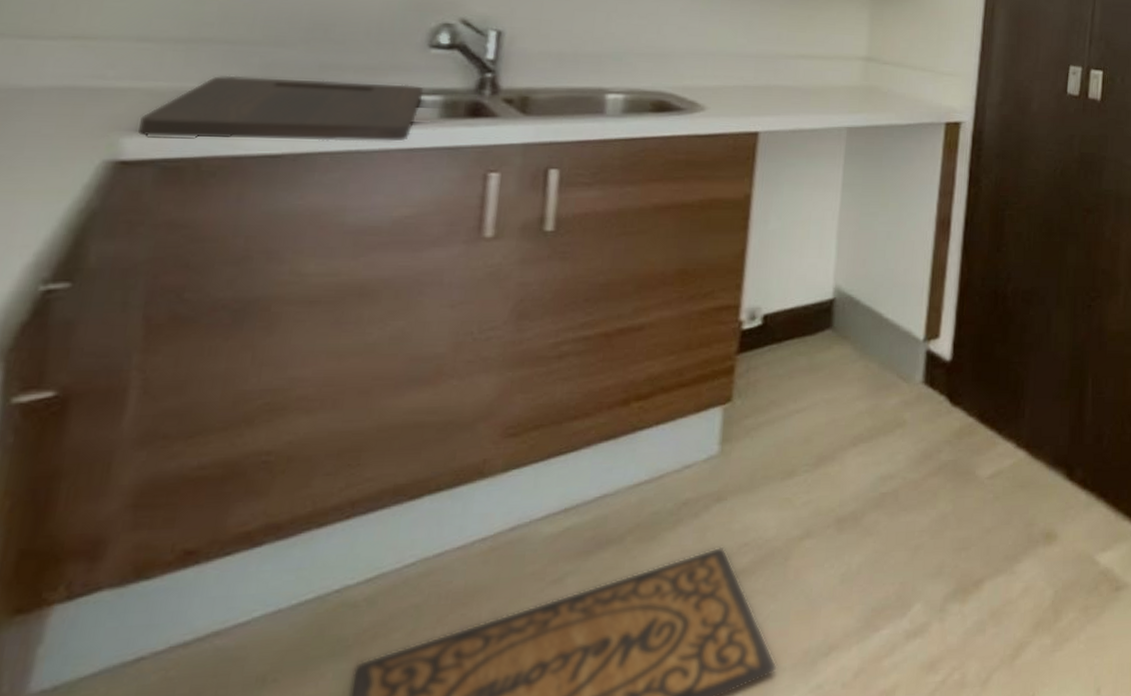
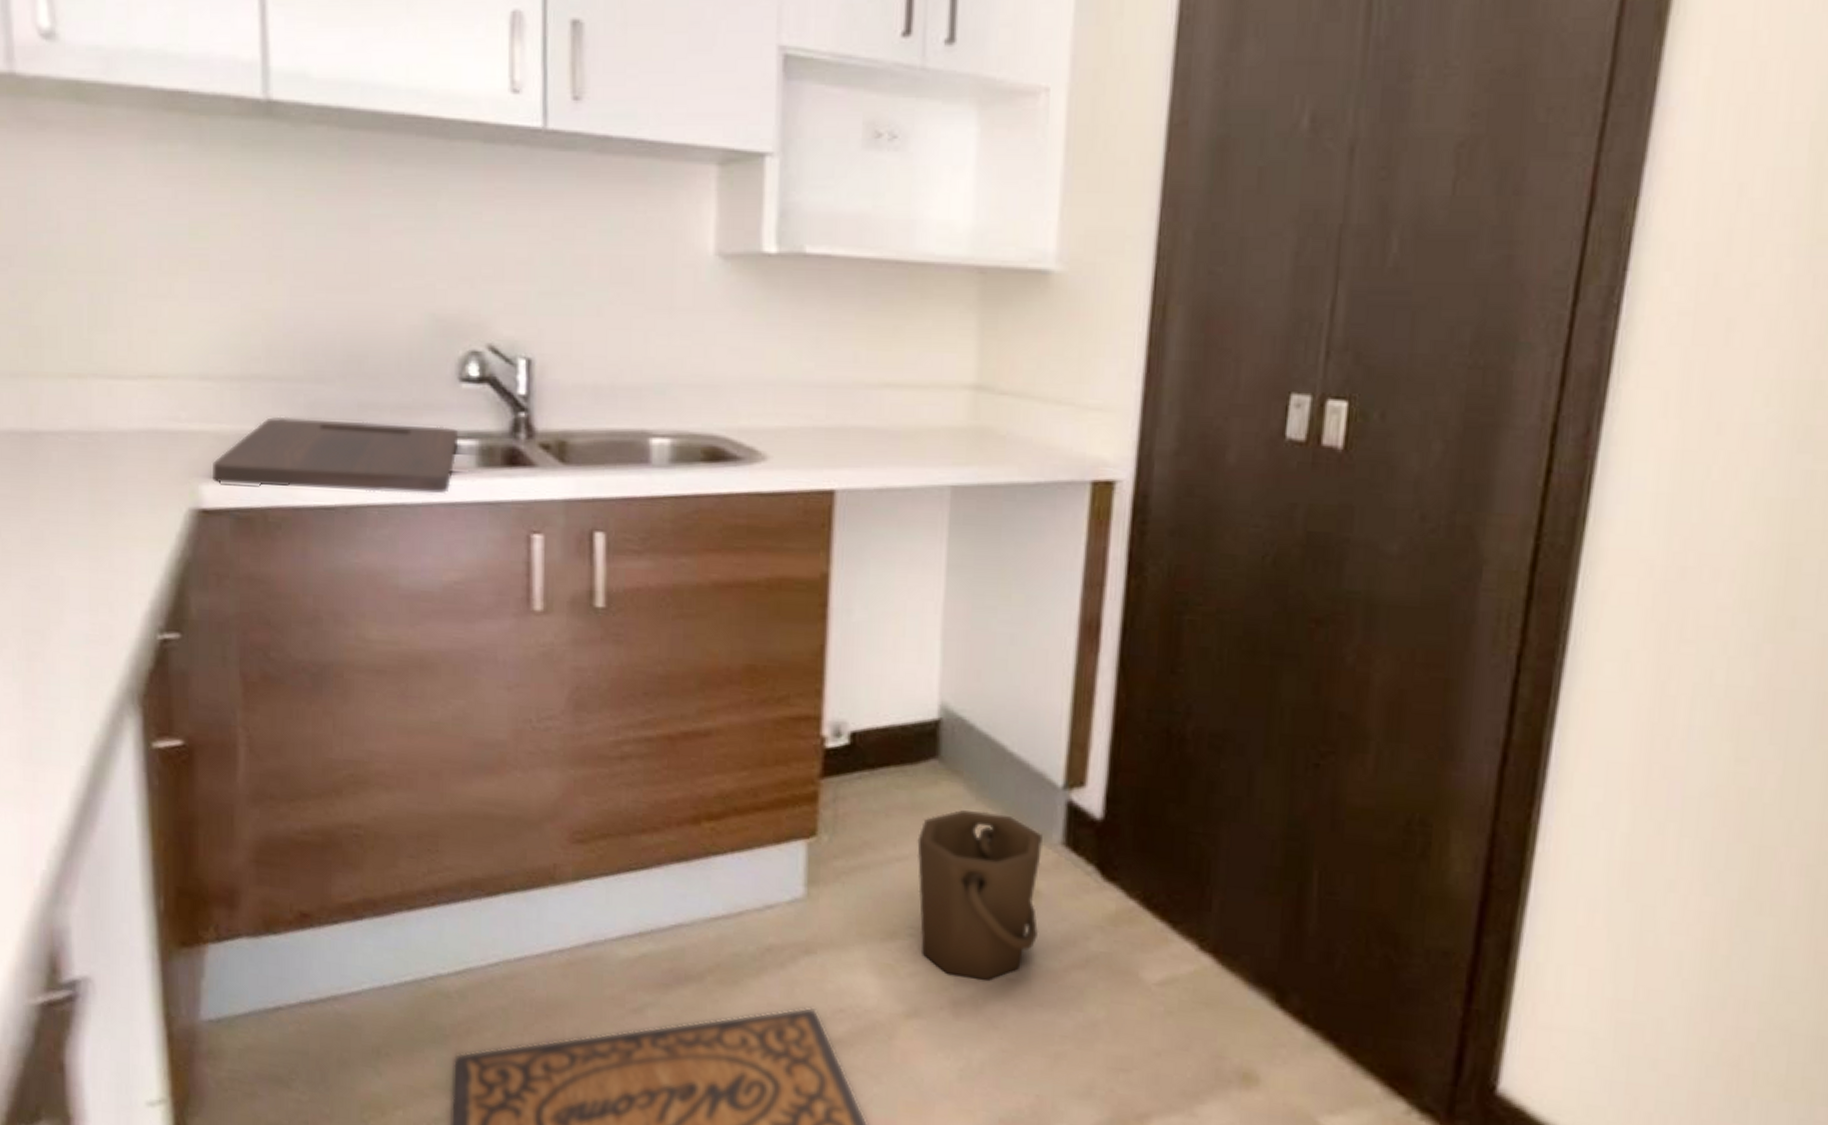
bucket: none [813,366,908,499] -> present [917,810,1043,981]

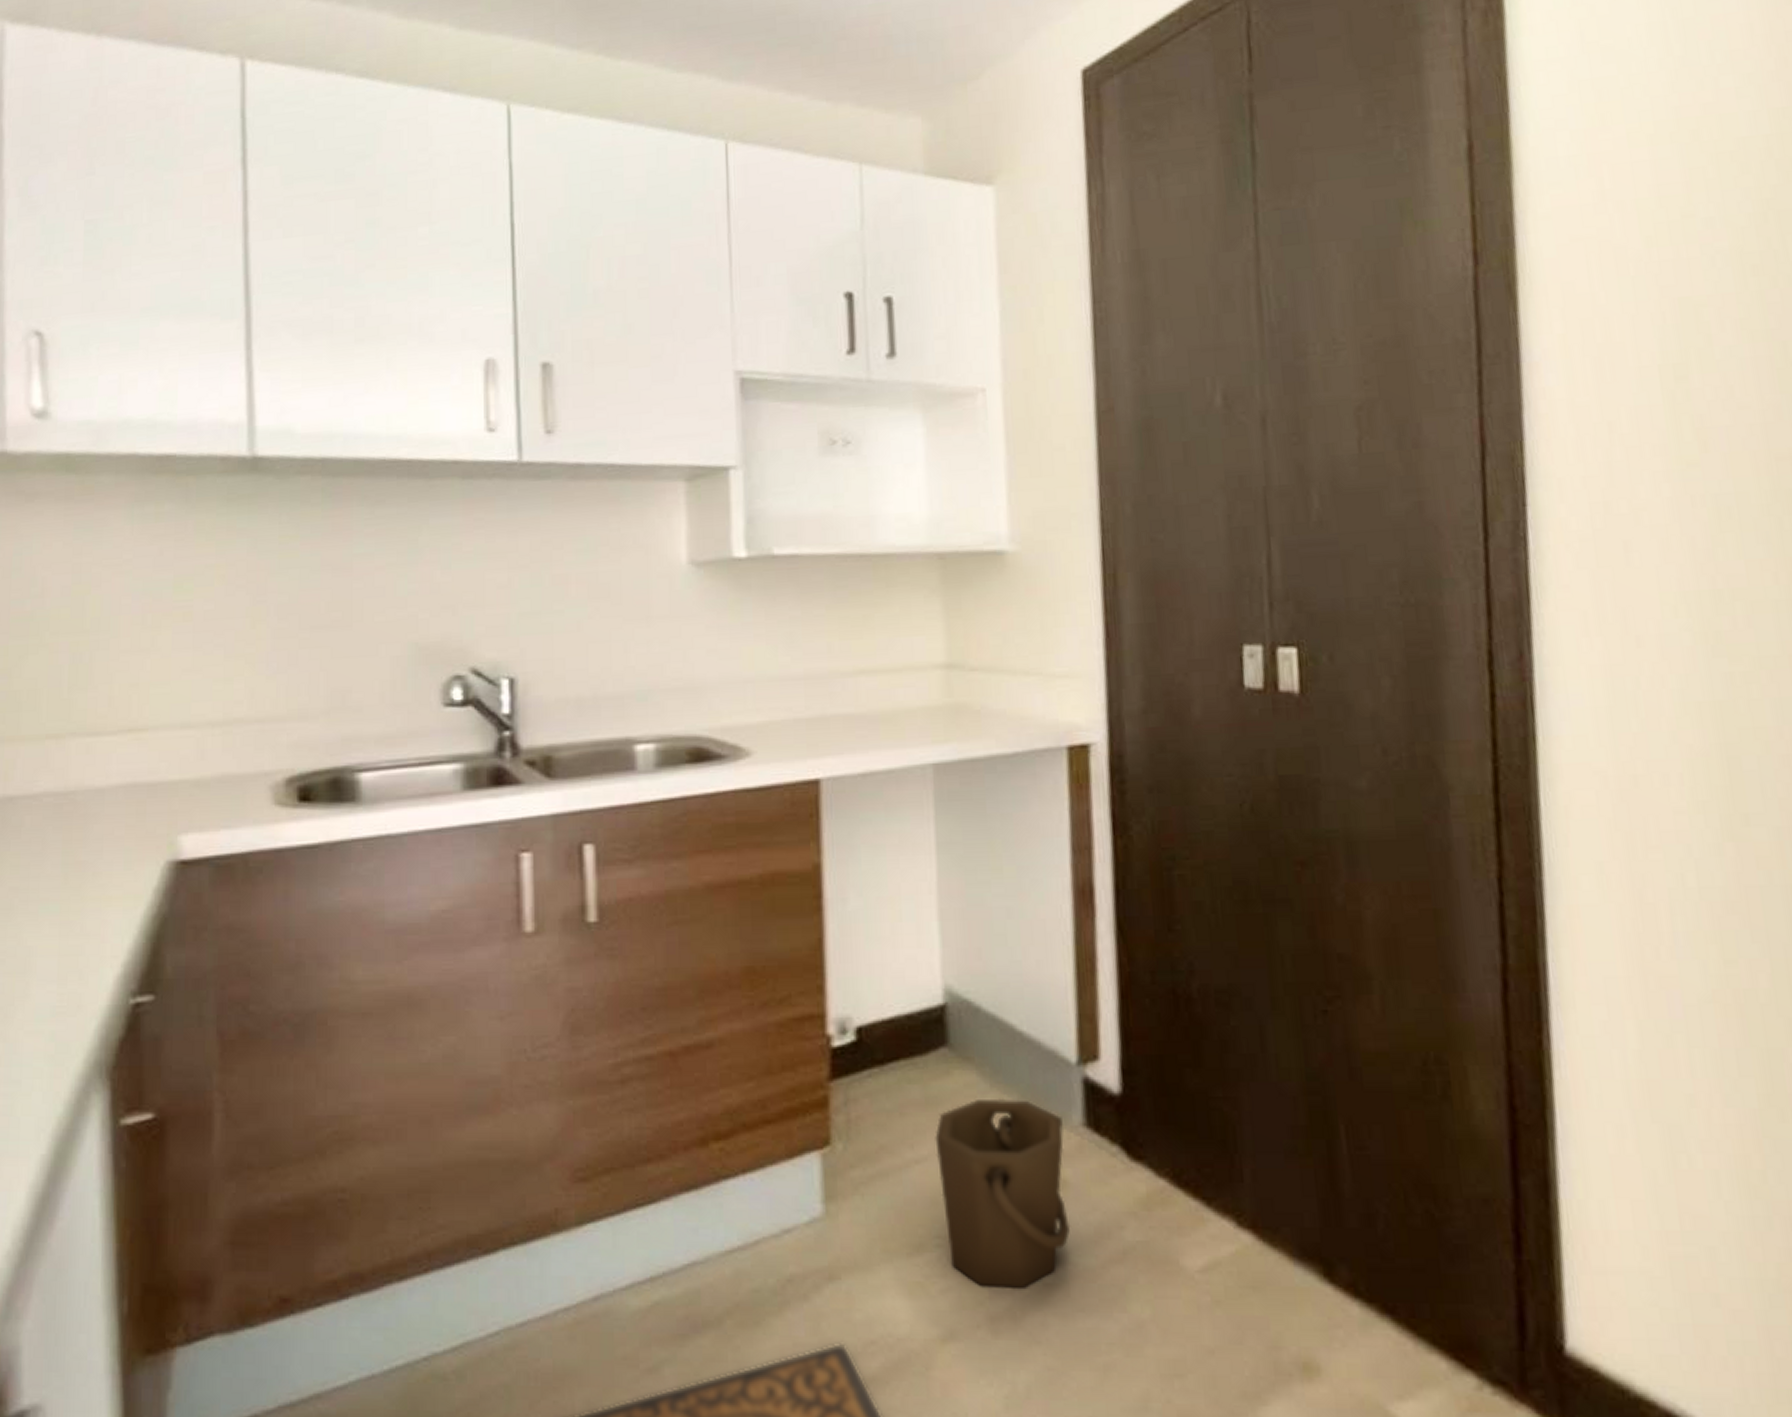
cutting board: present [213,416,459,495] -> none [192,752,444,832]

